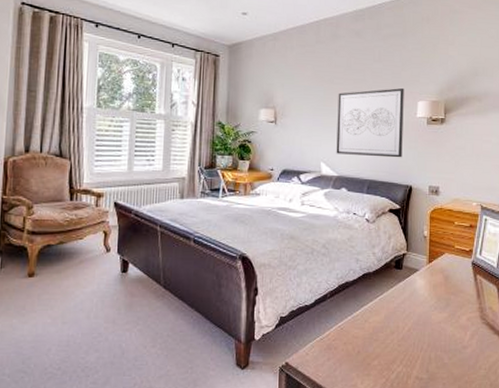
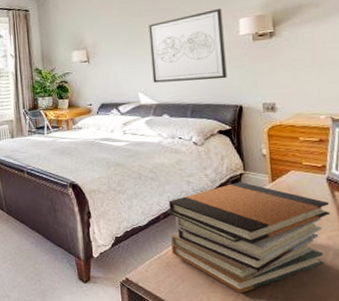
book stack: none [333,262,472,376] -> present [168,182,331,294]

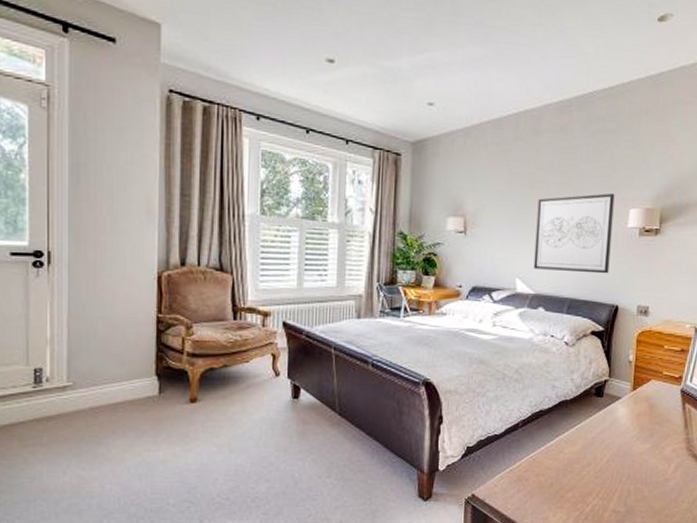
book stack: present [168,182,331,294] -> none [524,389,680,509]

